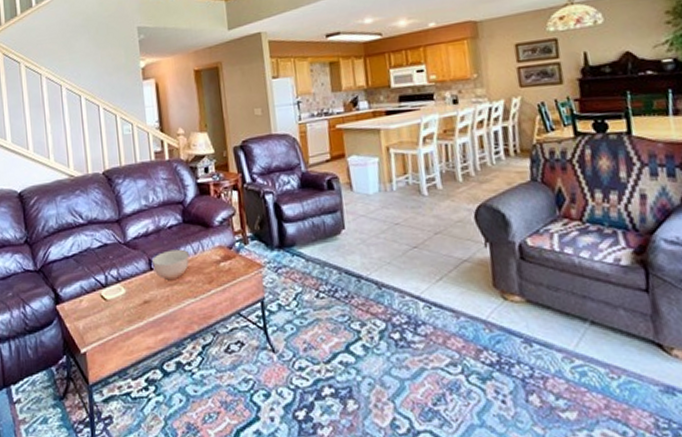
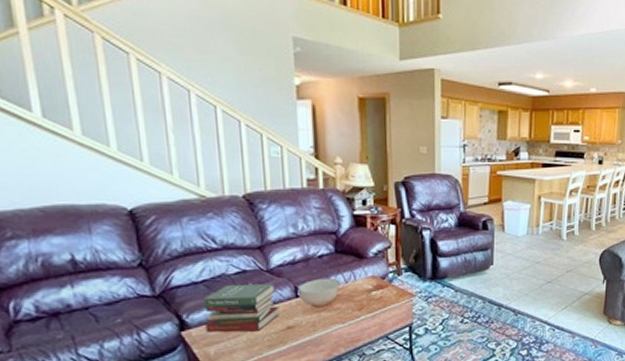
books: none [73,256,137,307] -> present [203,283,279,333]

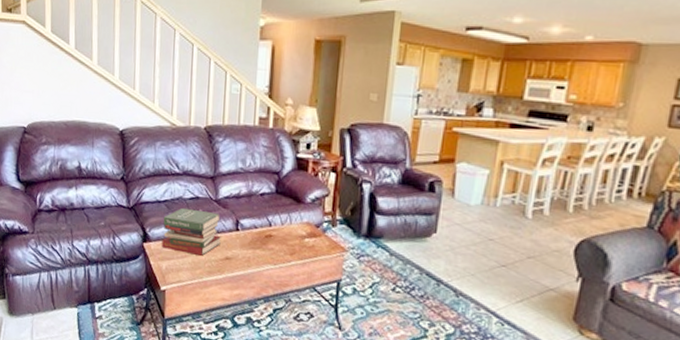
bowl: present [297,278,341,307] -> none [239,215,277,244]

